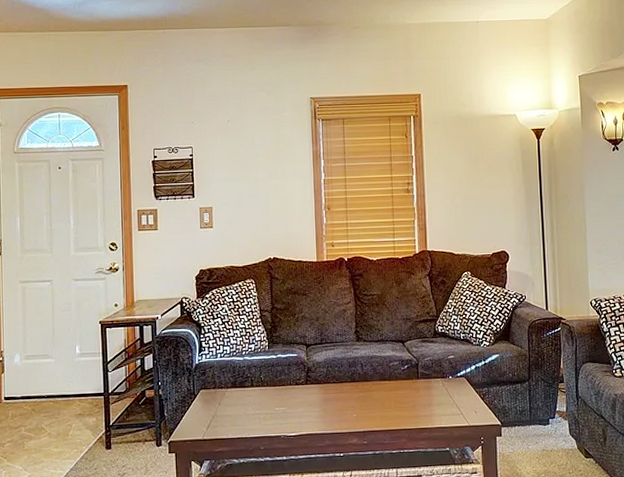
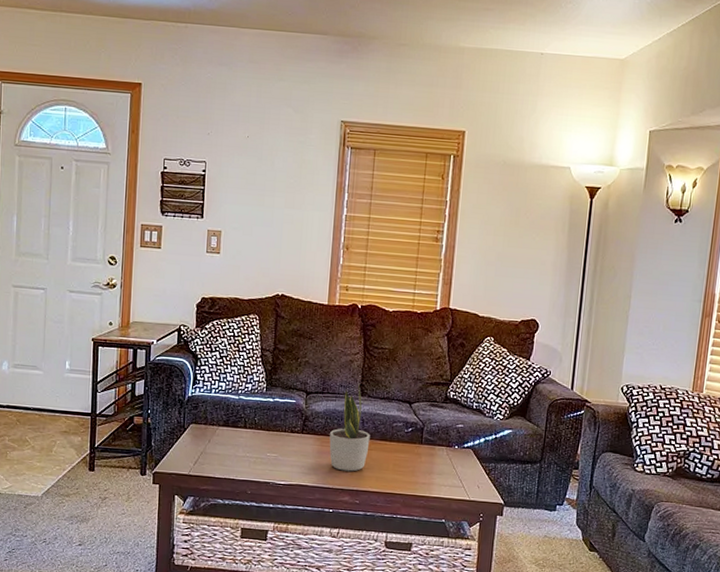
potted plant: none [332,330,370,415] -> present [329,383,370,472]

